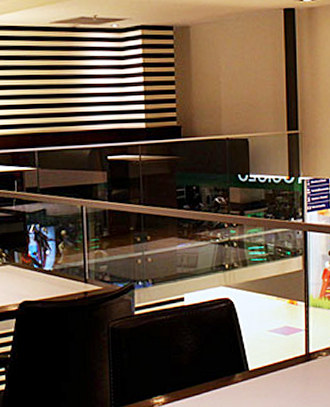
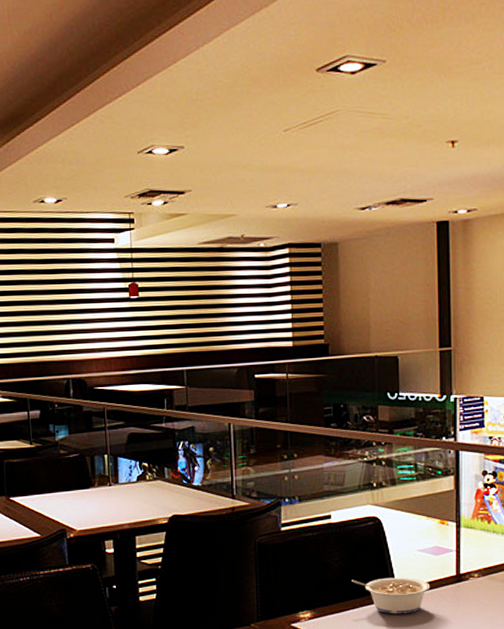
legume: none [205,358,281,396] -> present [352,577,431,615]

